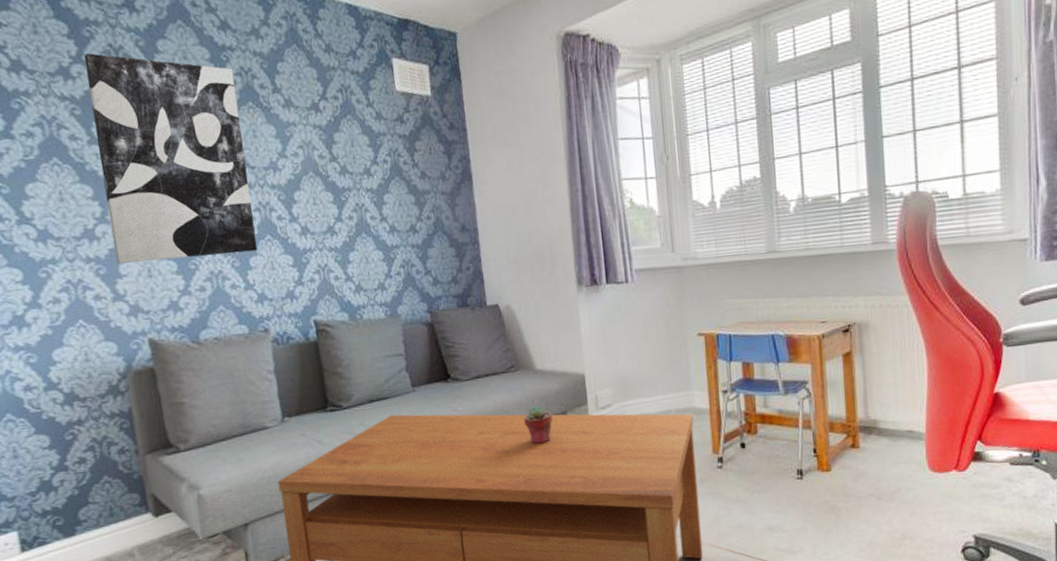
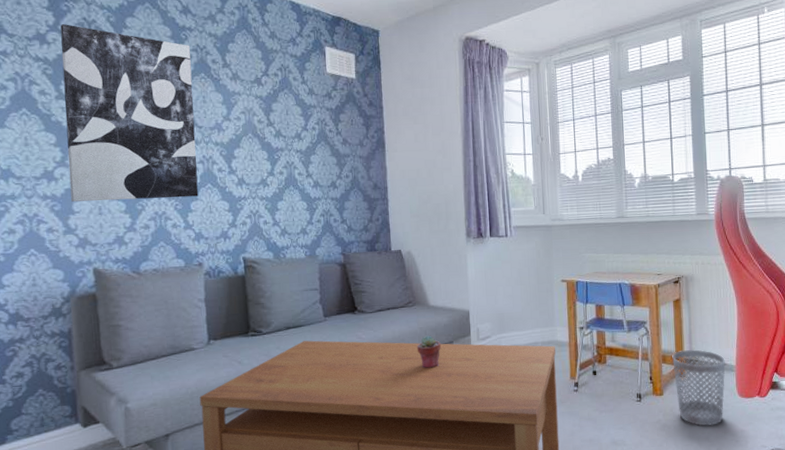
wastebasket: none [842,414,912,508] -> present [672,349,725,426]

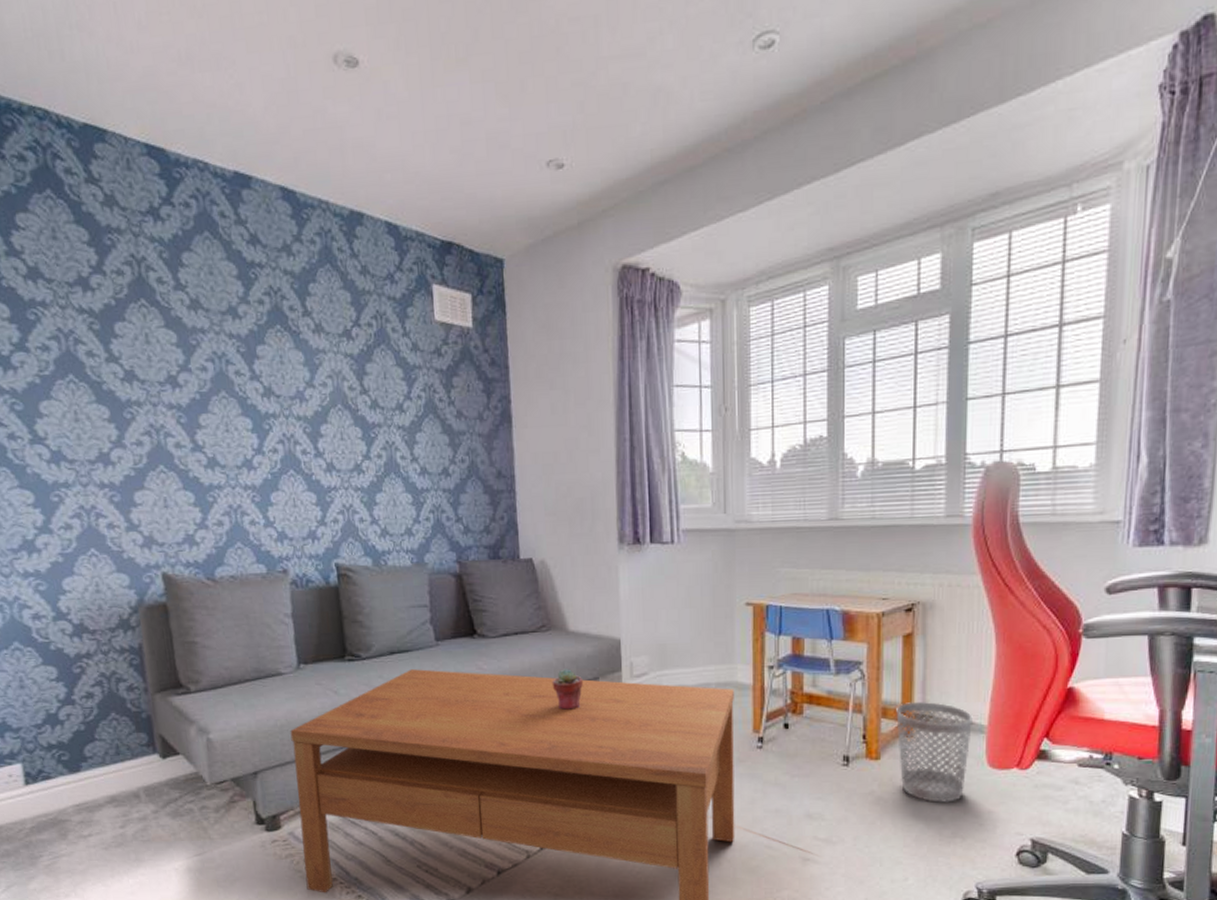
wall art: present [60,24,199,202] -> none [105,263,280,491]

